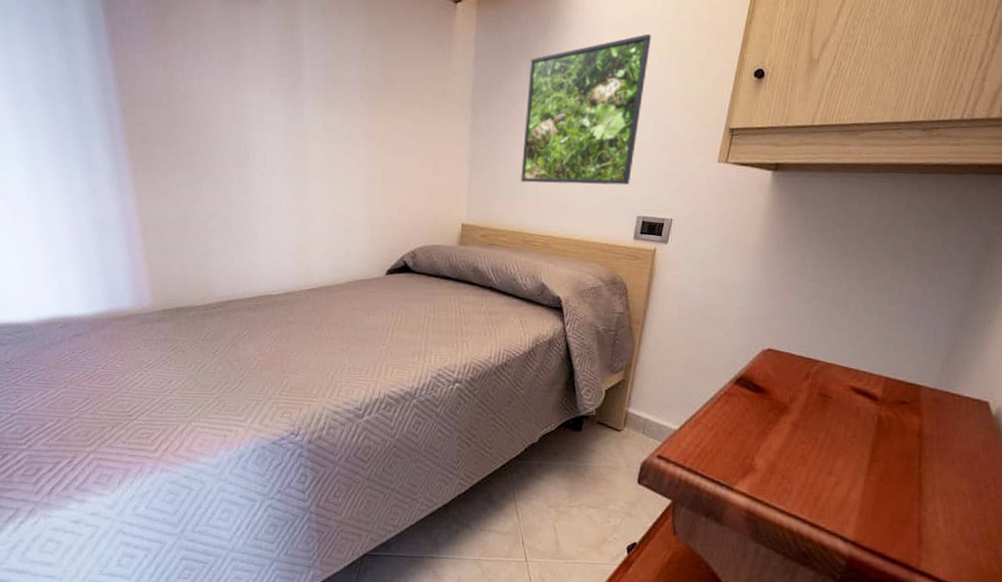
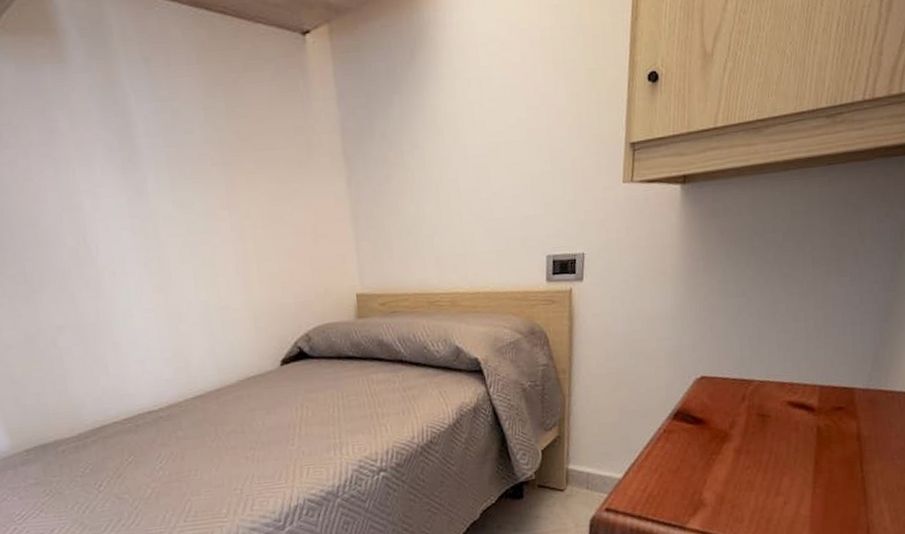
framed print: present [521,33,652,185] -> none [401,45,533,237]

